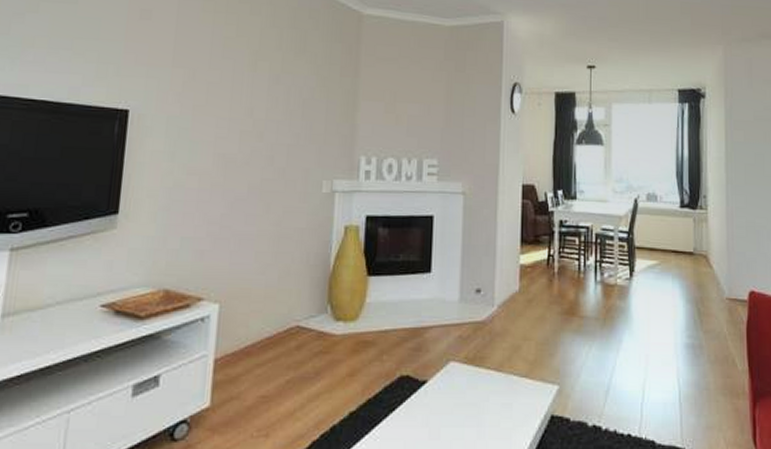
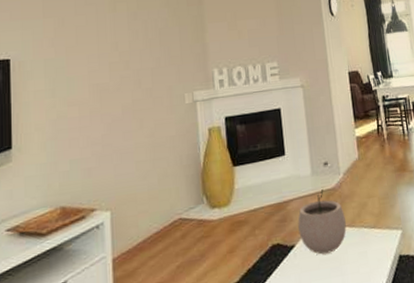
plant pot: none [434,319,492,398] -> present [297,188,347,255]

